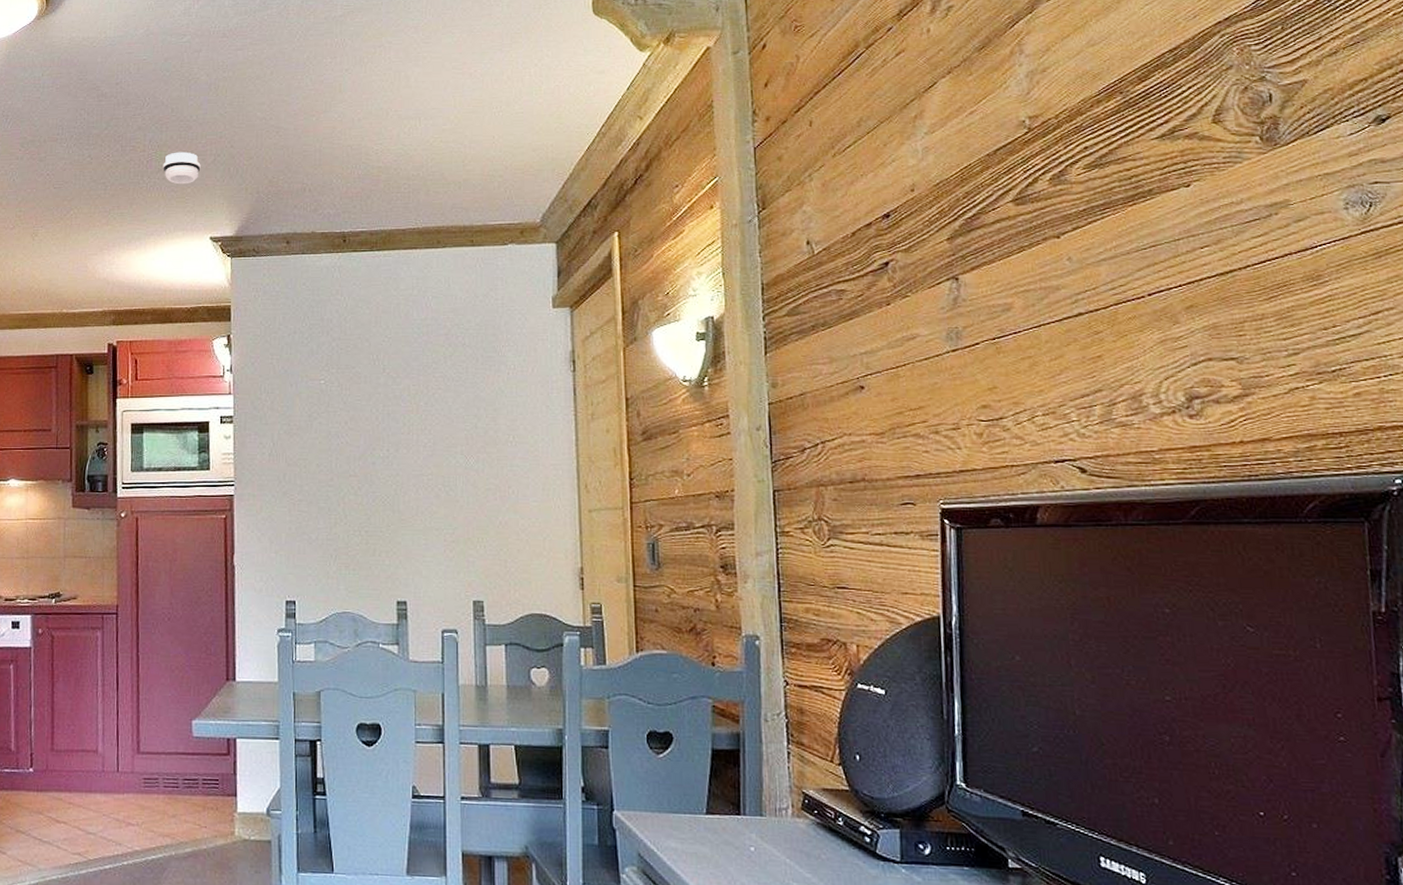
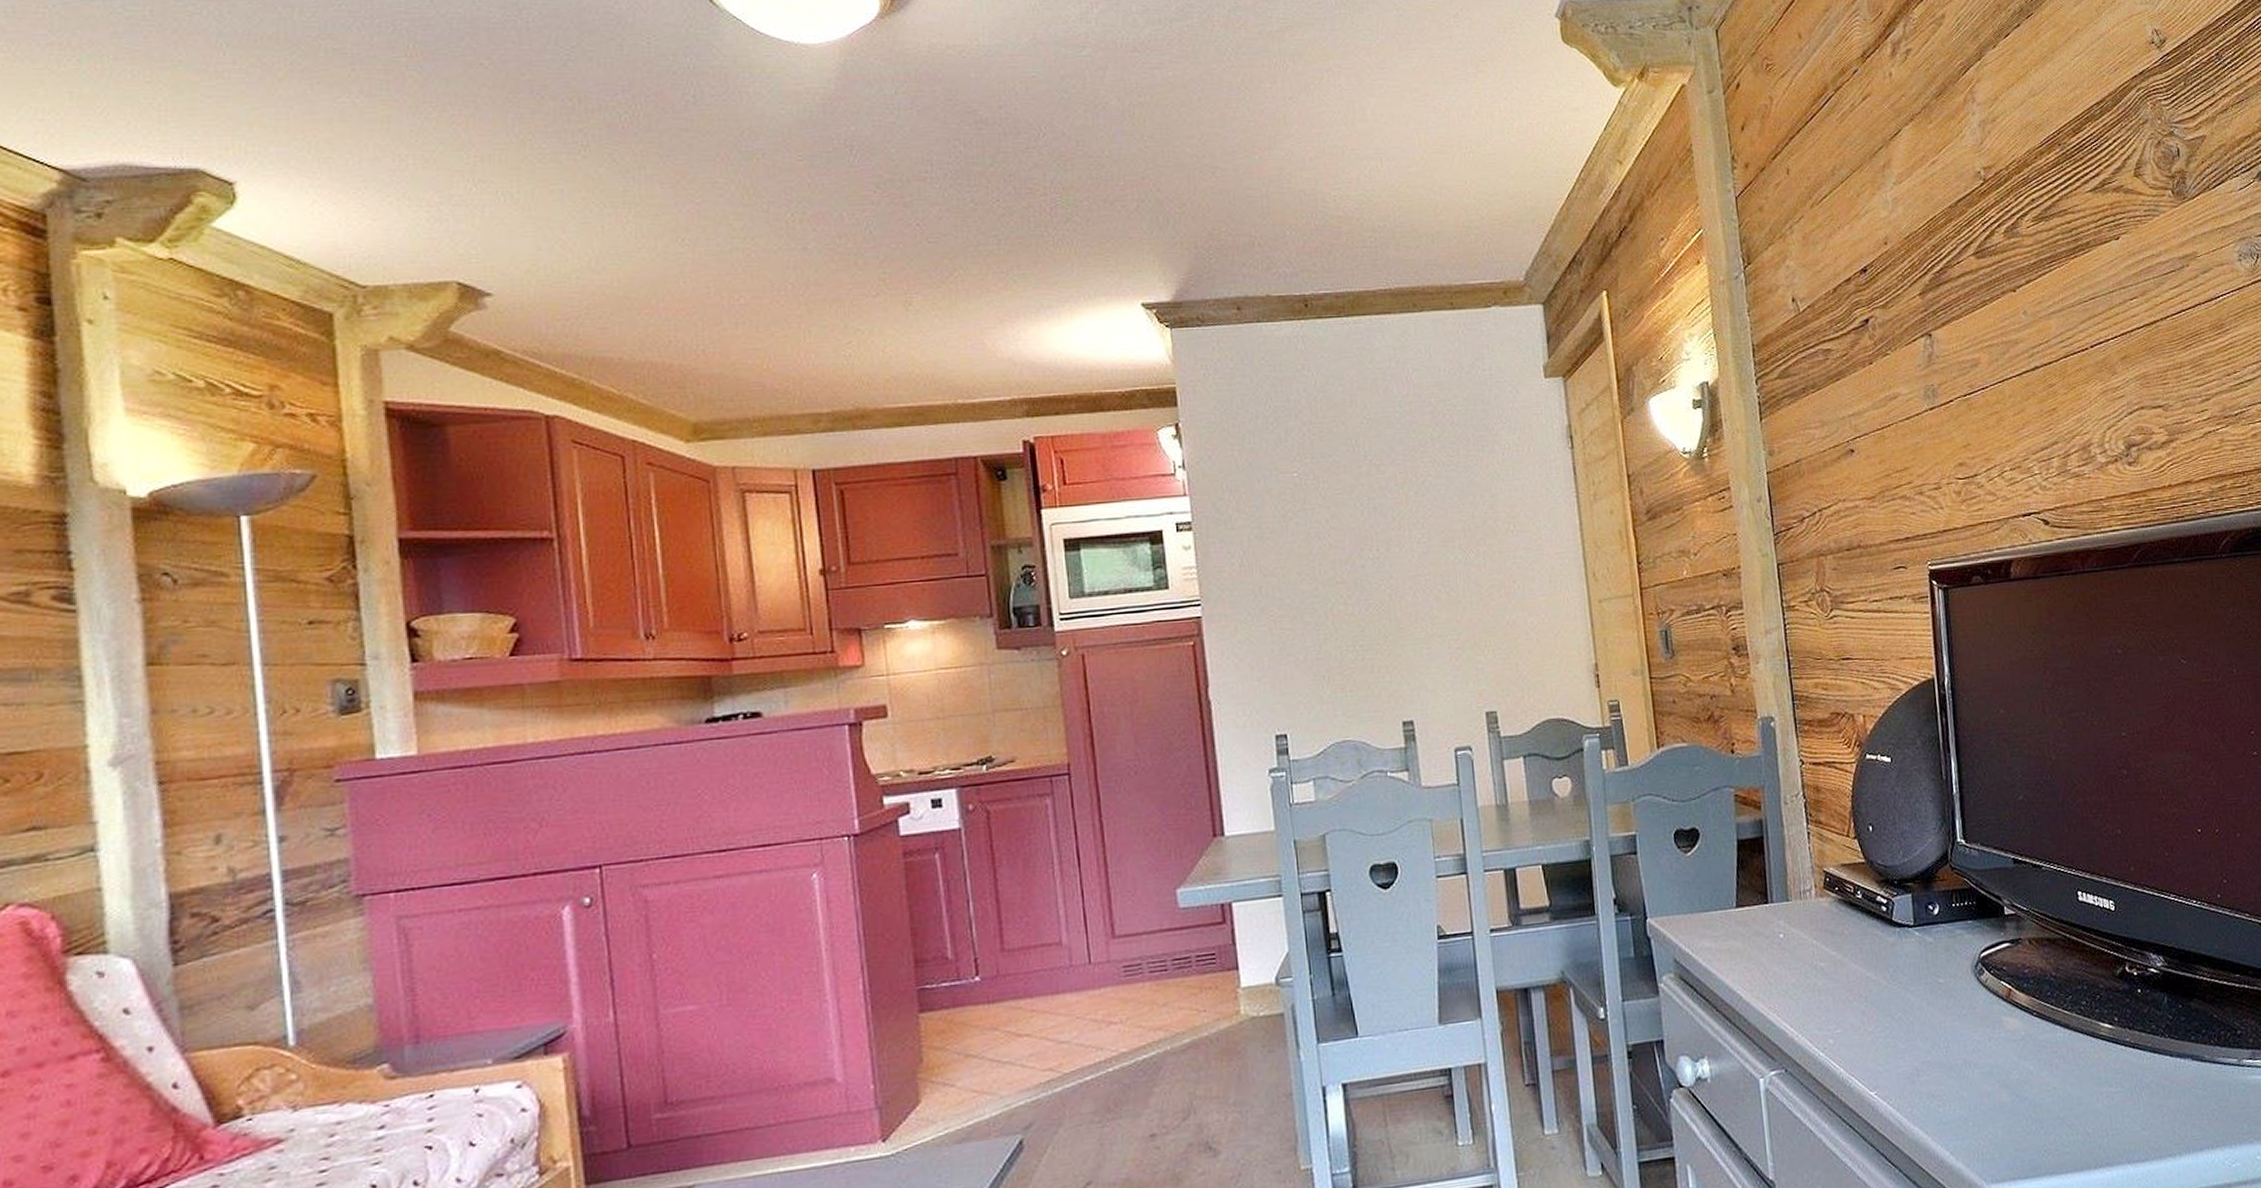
smoke detector: present [163,152,201,185] -> none [1072,196,1121,238]

